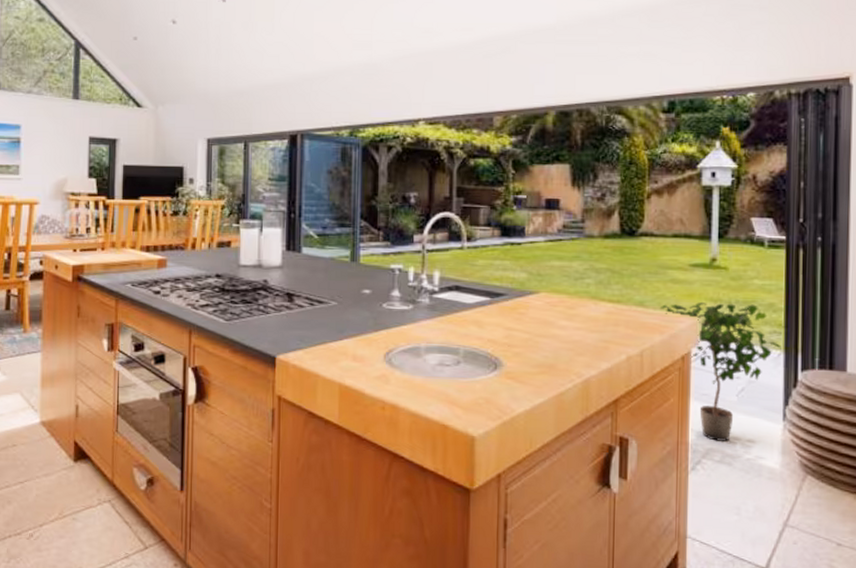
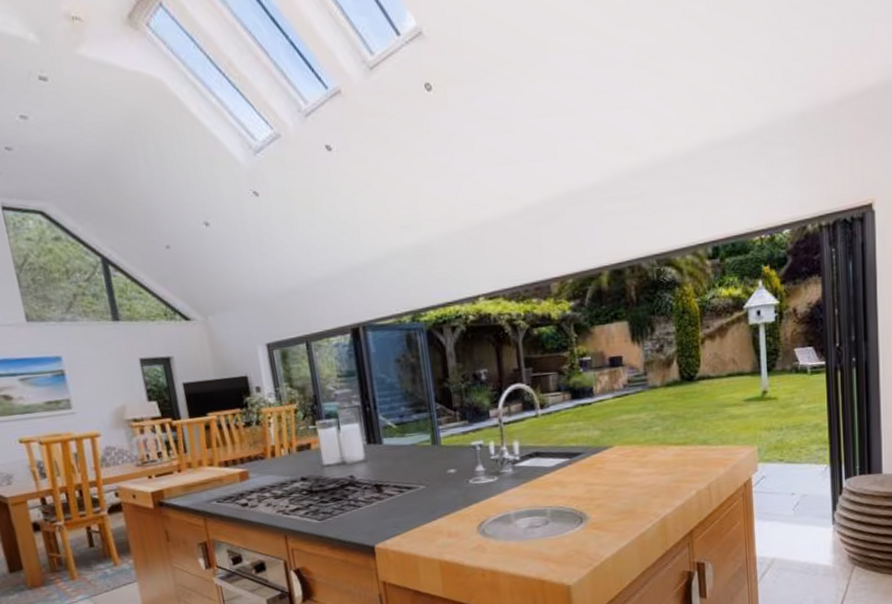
potted plant: present [661,302,781,442] -> none [722,427,828,552]

